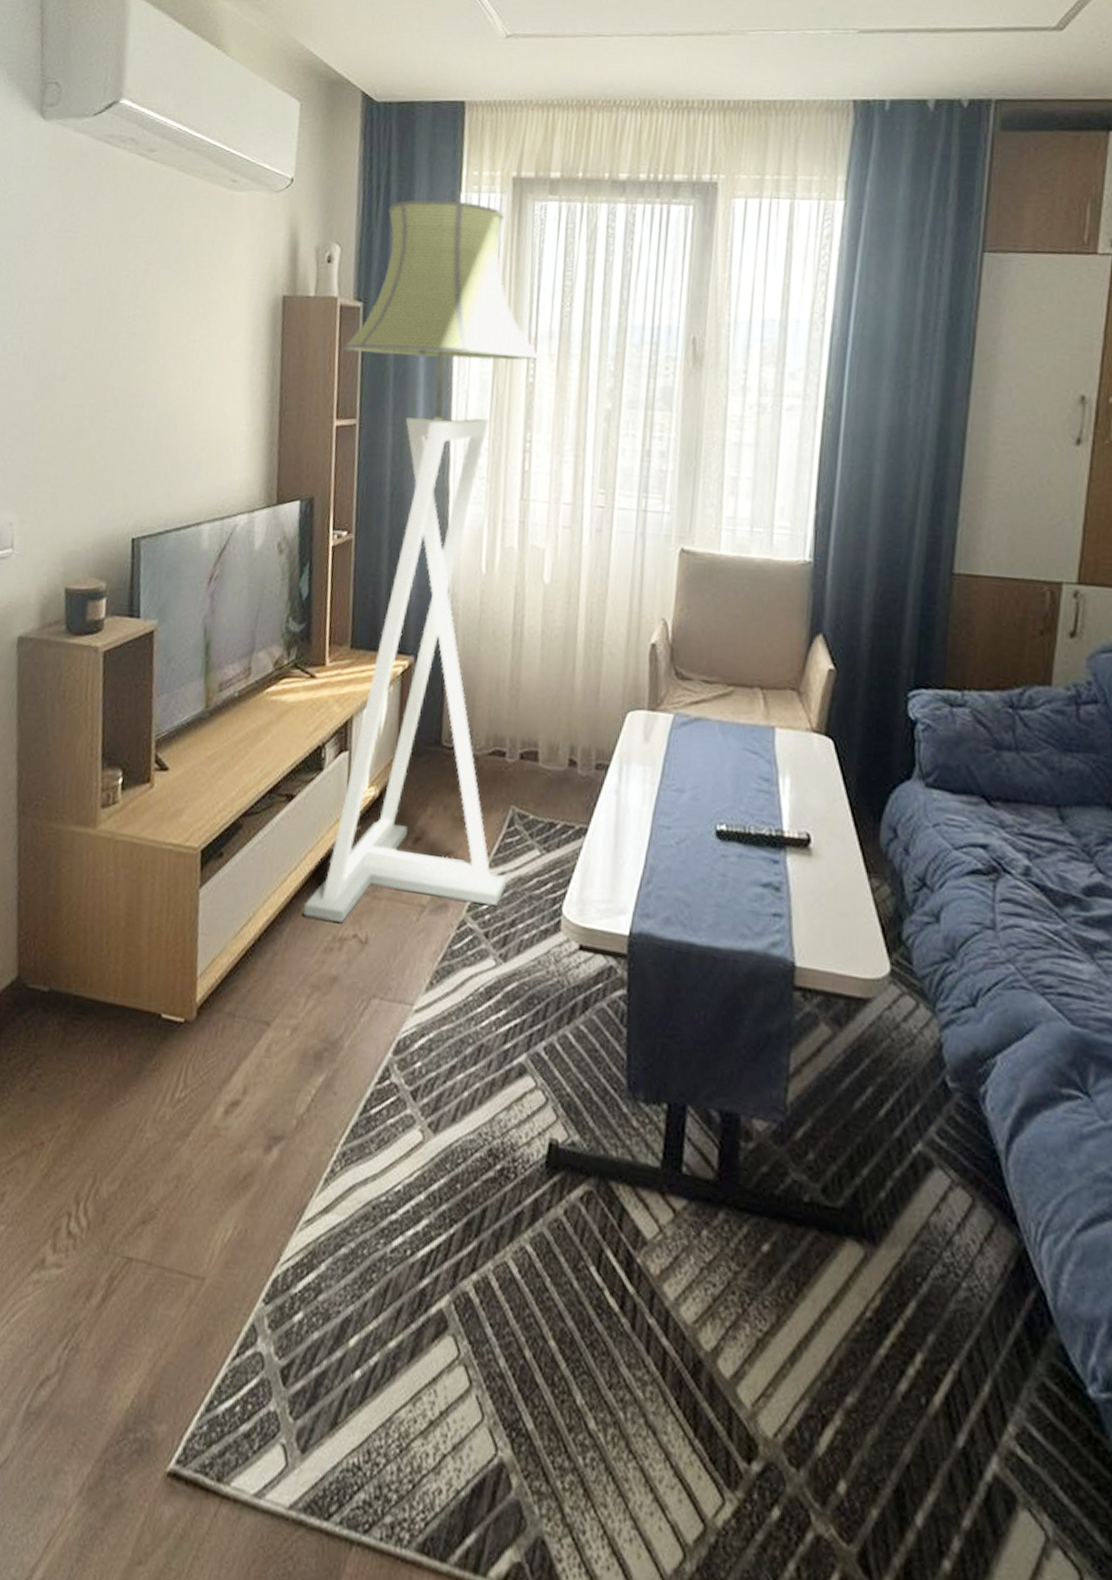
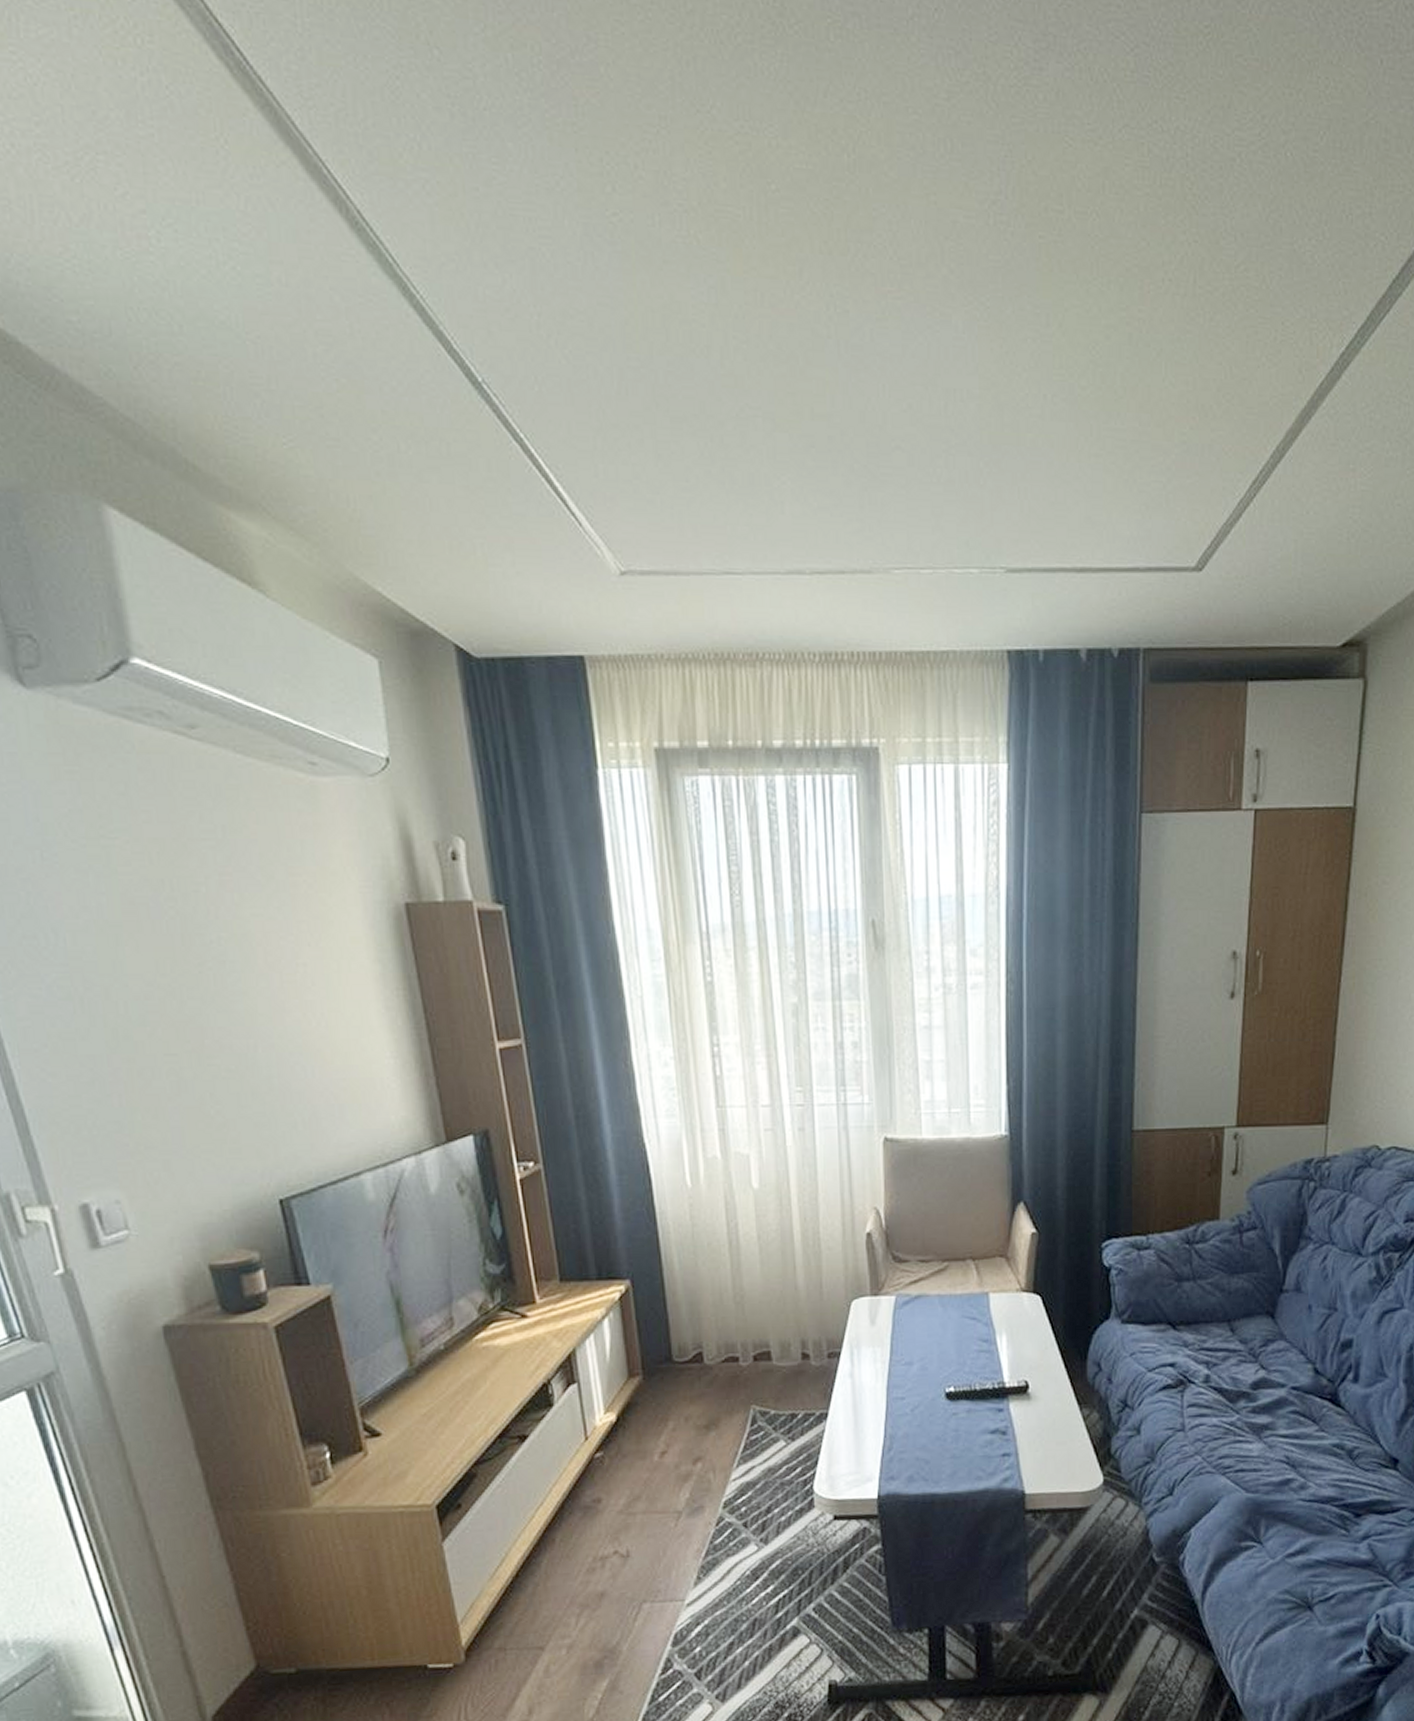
floor lamp: present [303,200,541,924] -> none [490,778,758,1546]

